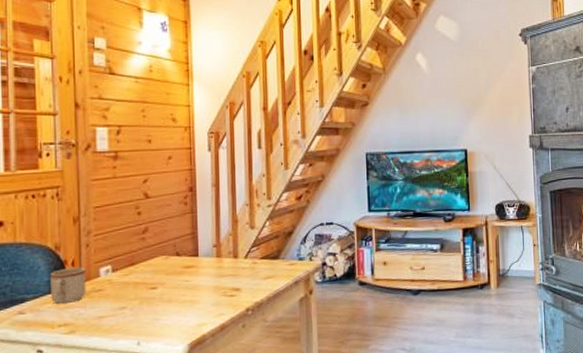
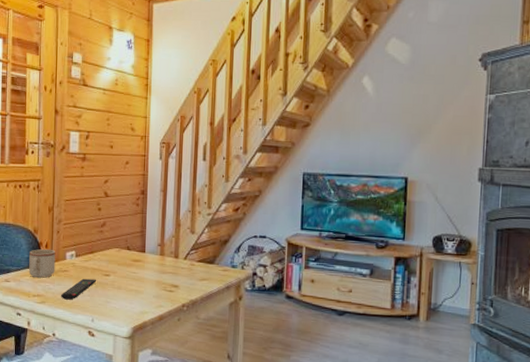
remote control: none [96,295,141,325] -> present [61,278,97,300]

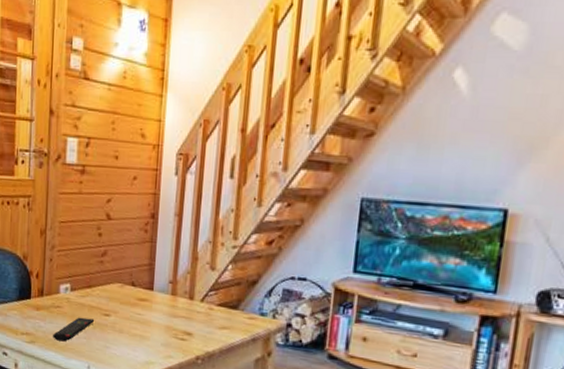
mug: present [29,248,56,278] -> none [17,279,48,314]

